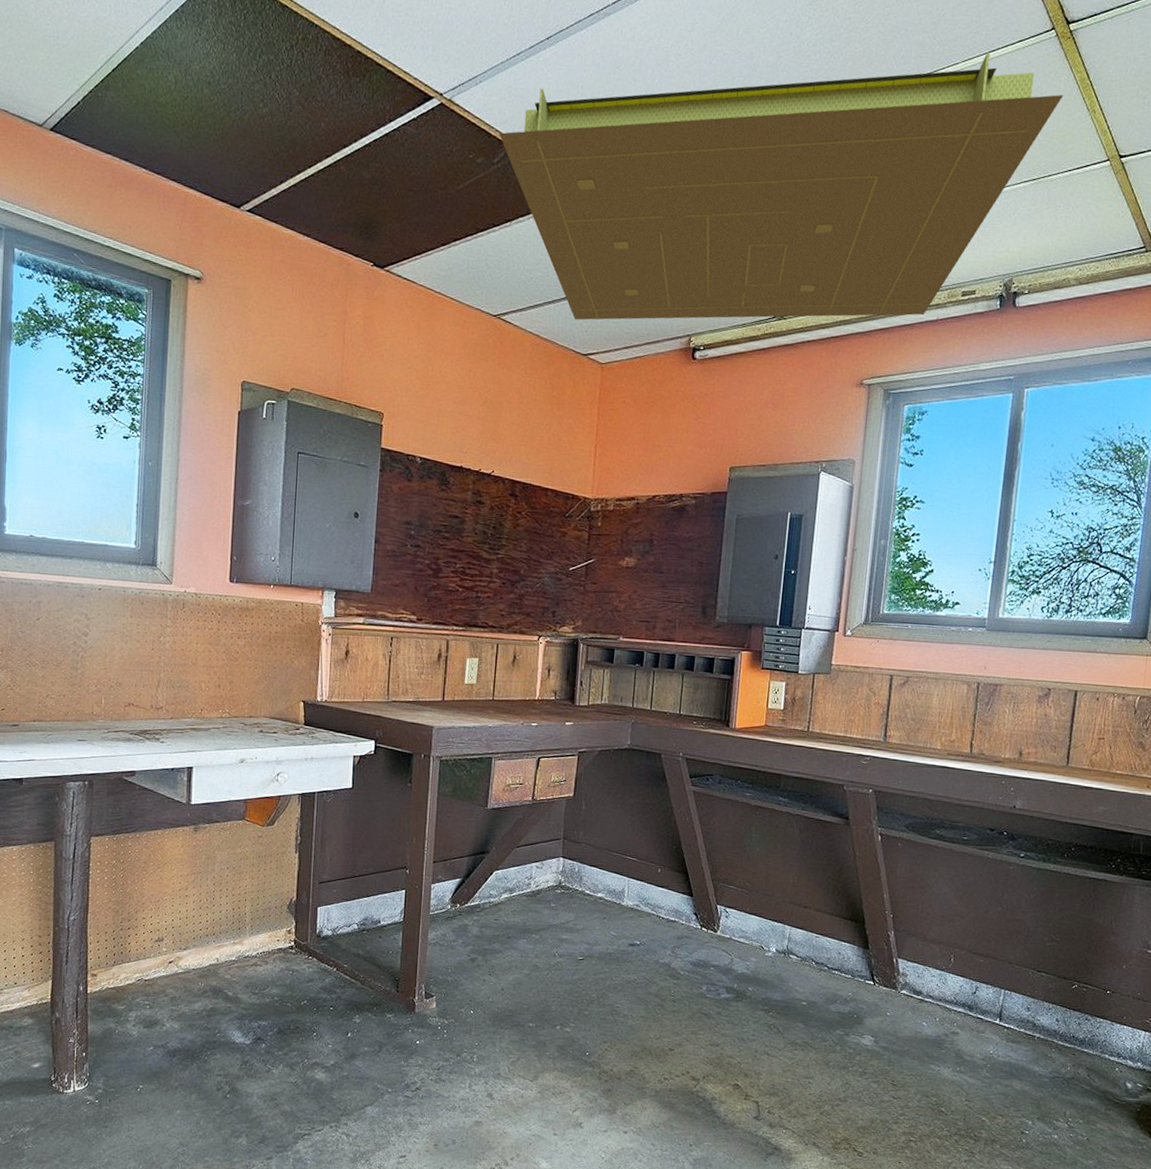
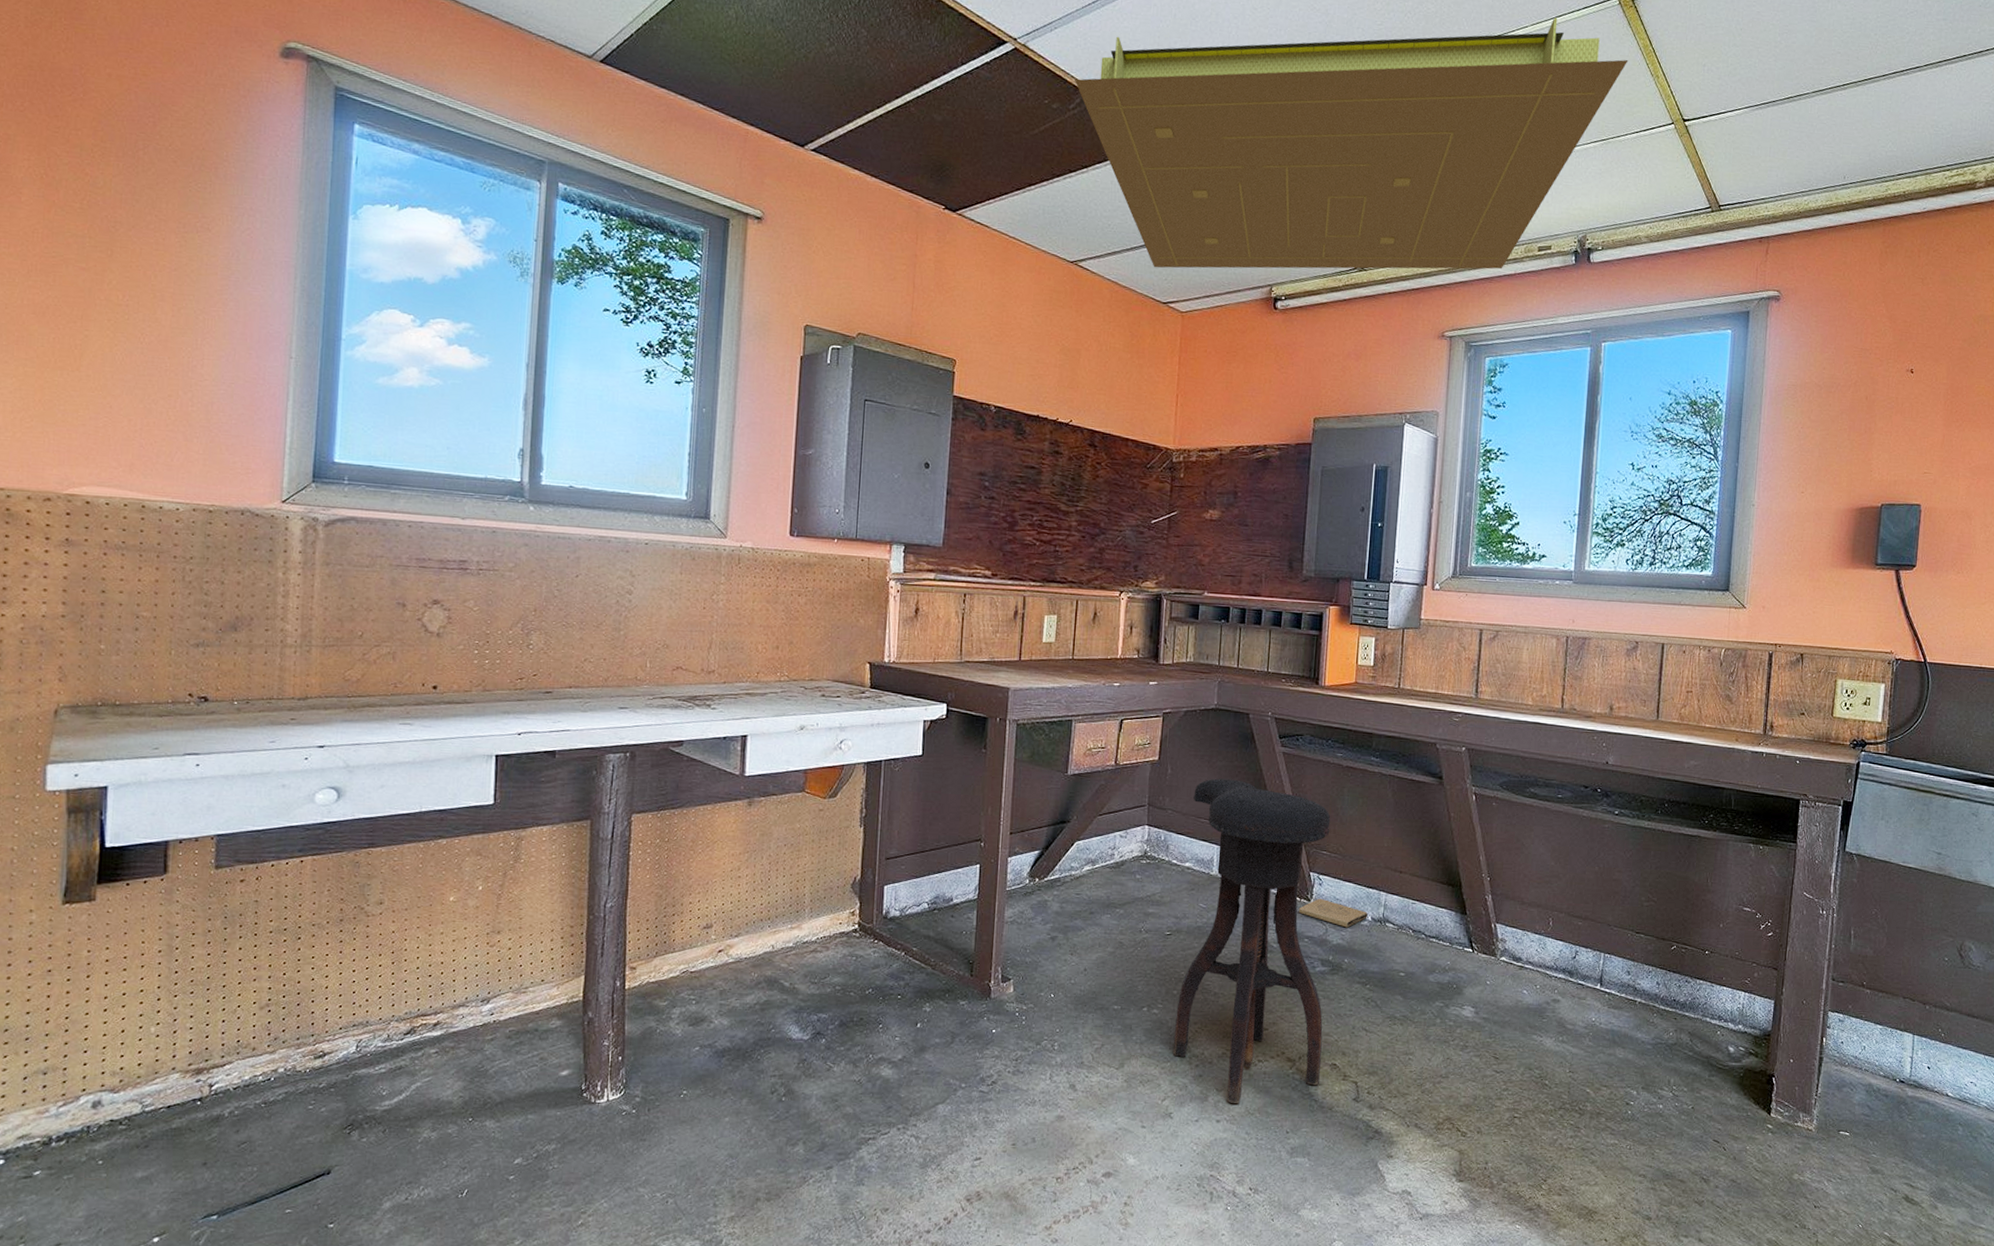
stool: none [583,814,738,1117] -> present [1172,778,1331,1103]
box: none [705,929,772,958] -> present [1298,898,1368,928]

